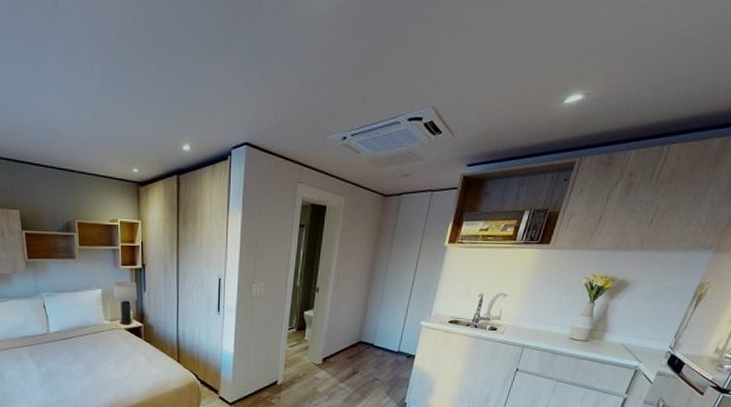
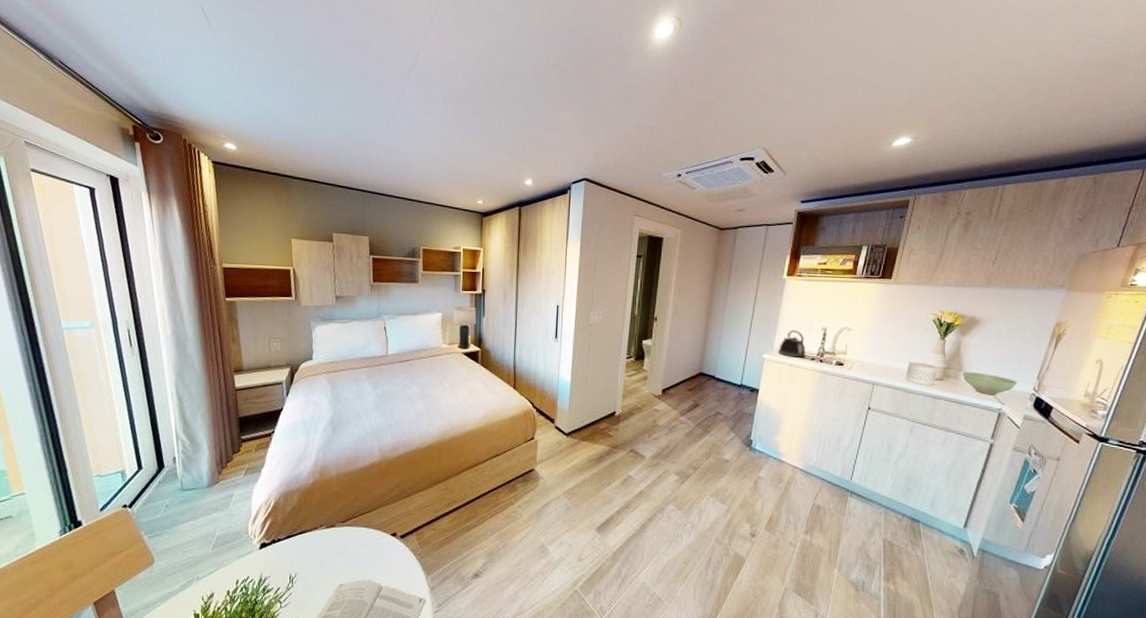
kettle: none [436,297,462,324] -> present [778,330,806,358]
mug: none [553,325,585,348] -> present [905,362,939,386]
bowl: none [606,333,657,354] -> present [962,372,1018,396]

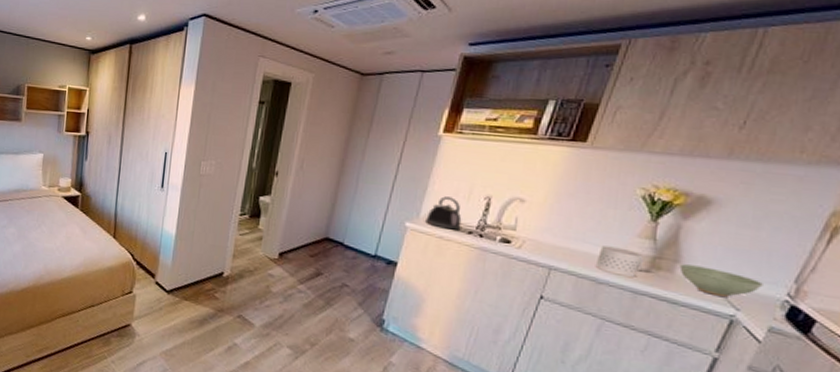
table lamp: present [452,306,477,349] -> none [54,147,79,193]

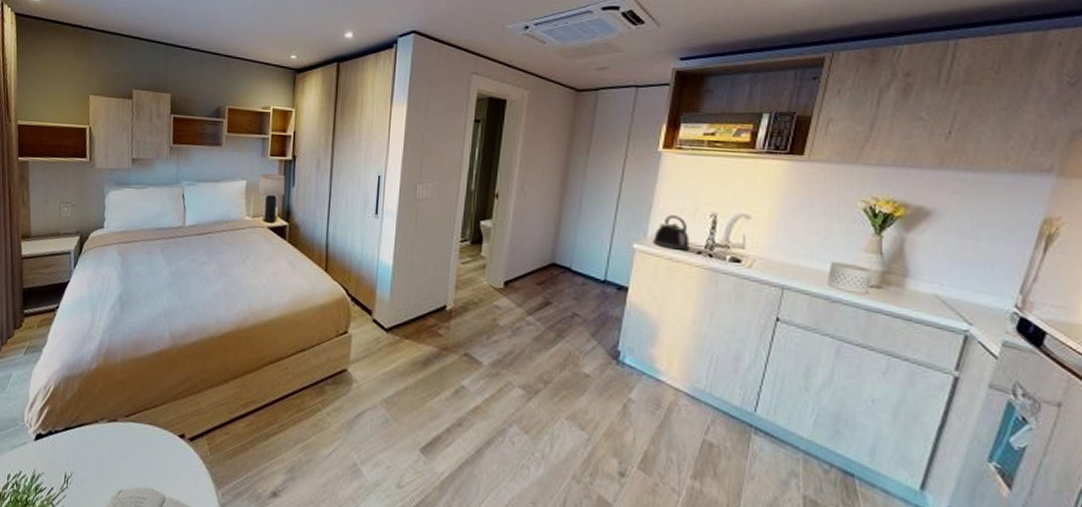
table lamp: none [54,147,79,193] -> present [258,173,286,223]
bowl: present [679,264,765,298] -> none [909,278,992,312]

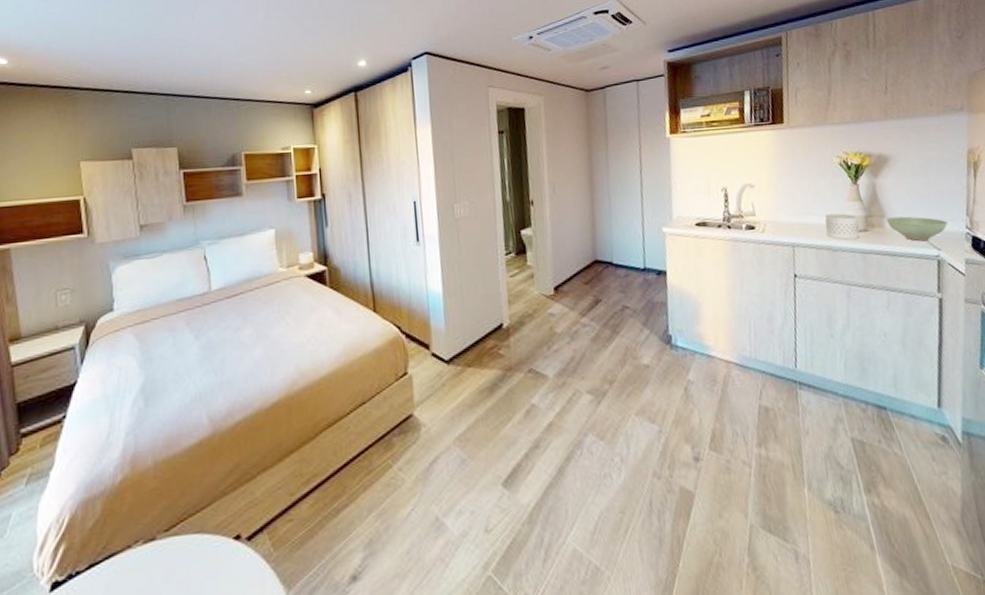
table lamp: present [258,173,286,223] -> none [288,216,318,271]
kettle: present [653,215,690,251] -> none [678,195,711,228]
bowl: none [909,278,992,312] -> present [886,216,949,242]

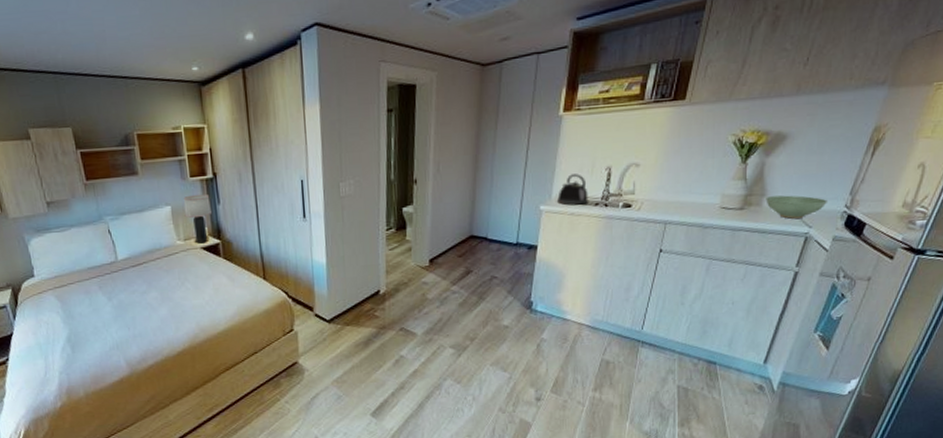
table lamp: none [288,216,318,271] -> present [183,194,211,244]
kettle: none [678,195,711,228] -> present [557,174,588,206]
mug: present [824,213,861,240] -> none [701,192,739,218]

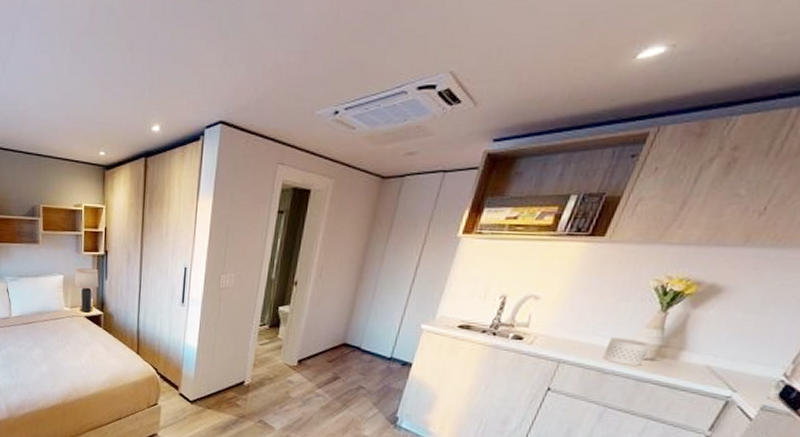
kettle: present [557,174,588,206] -> none [441,297,477,330]
mug: none [701,192,739,218] -> present [602,337,651,367]
bowl: present [766,195,829,220] -> none [683,351,764,381]

